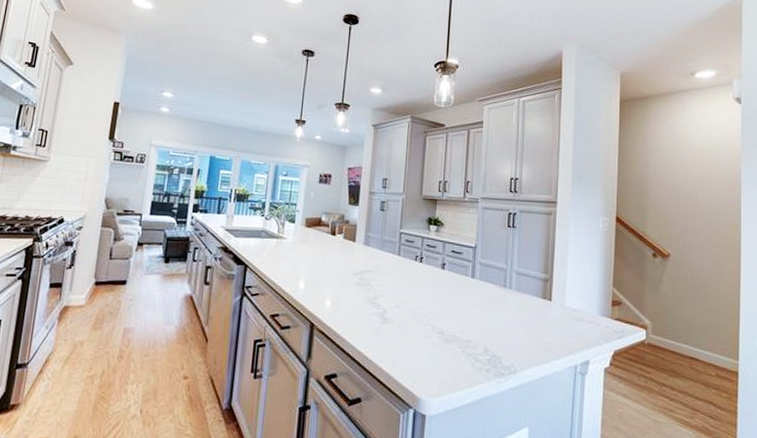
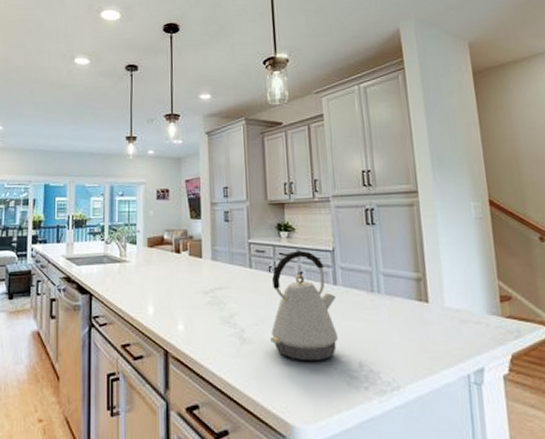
kettle: none [409,244,473,344] -> present [270,251,339,361]

